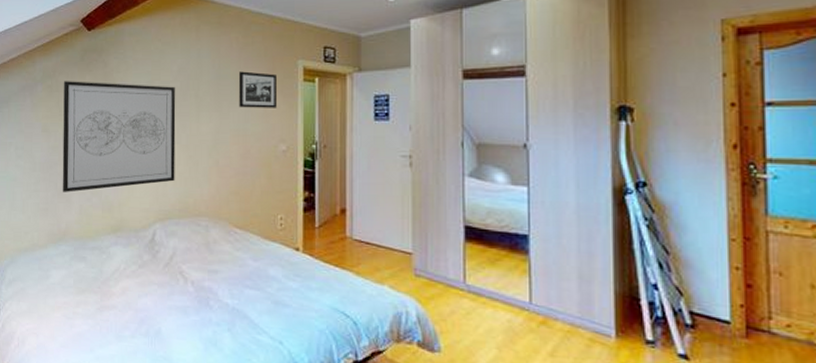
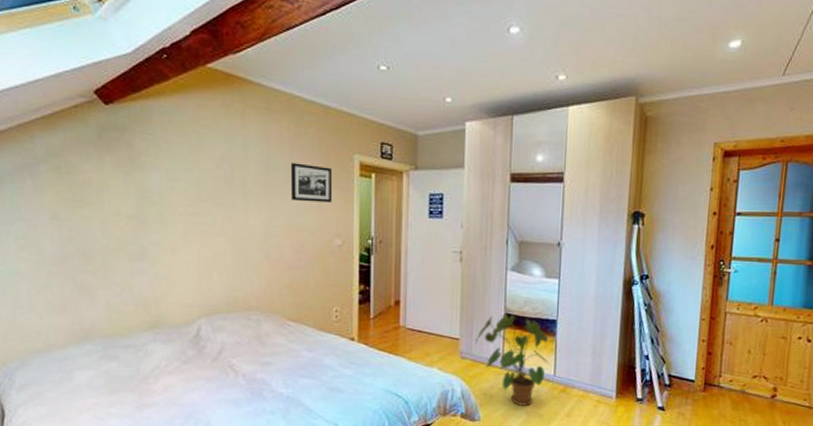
wall art: present [62,81,176,192] -> none [76,162,221,288]
house plant: none [431,225,525,339] -> present [475,313,551,406]

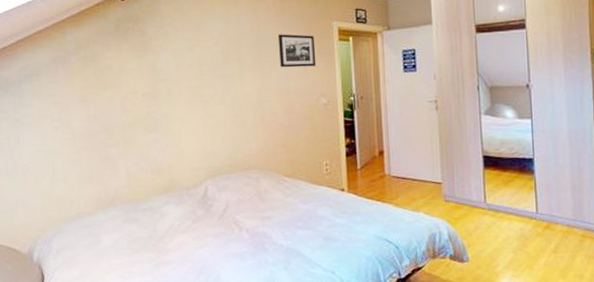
house plant: present [475,313,551,406] -> none [457,155,533,245]

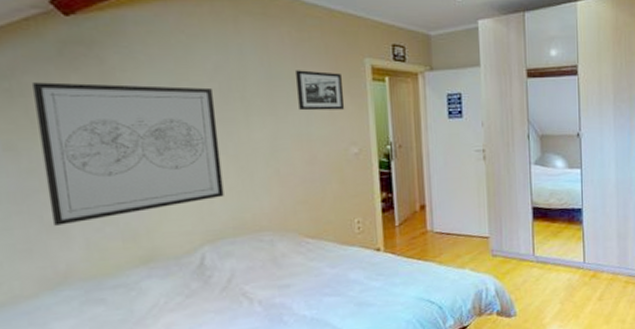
wall art: none [99,50,223,159] -> present [33,82,224,226]

